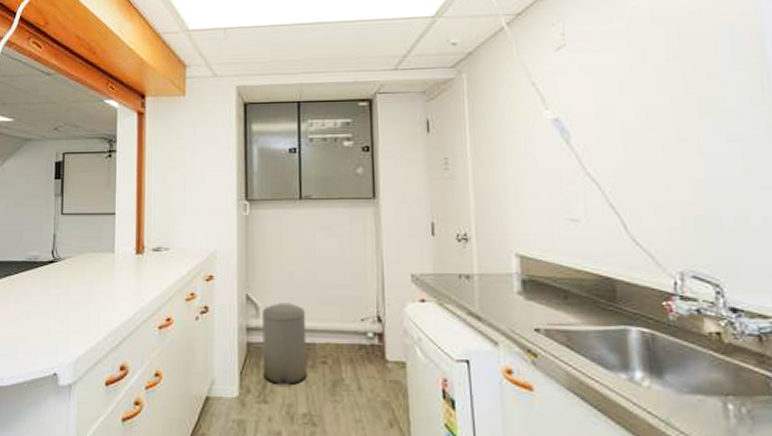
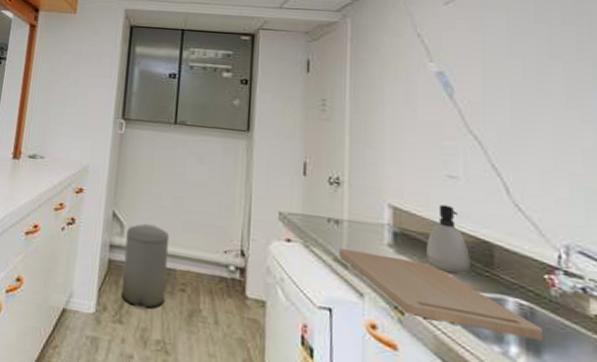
cutting board: none [472,302,665,363] -> present [339,248,544,341]
soap dispenser: none [554,248,596,311] -> present [427,204,472,273]

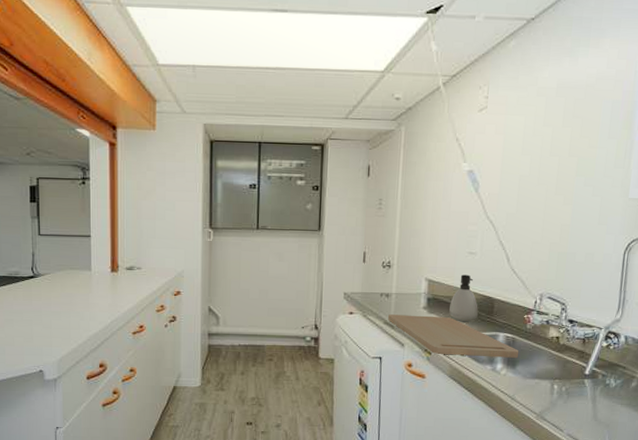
pedal bin: present [121,223,170,311] -> none [221,314,258,379]

